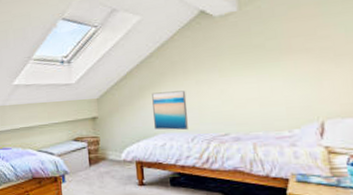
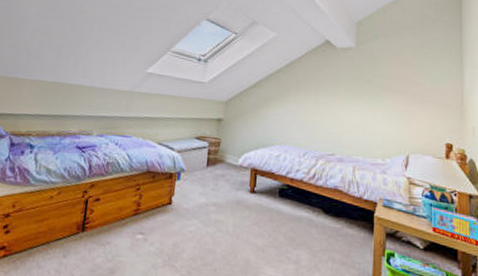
wall art: present [152,90,188,131] -> none [272,105,305,146]

